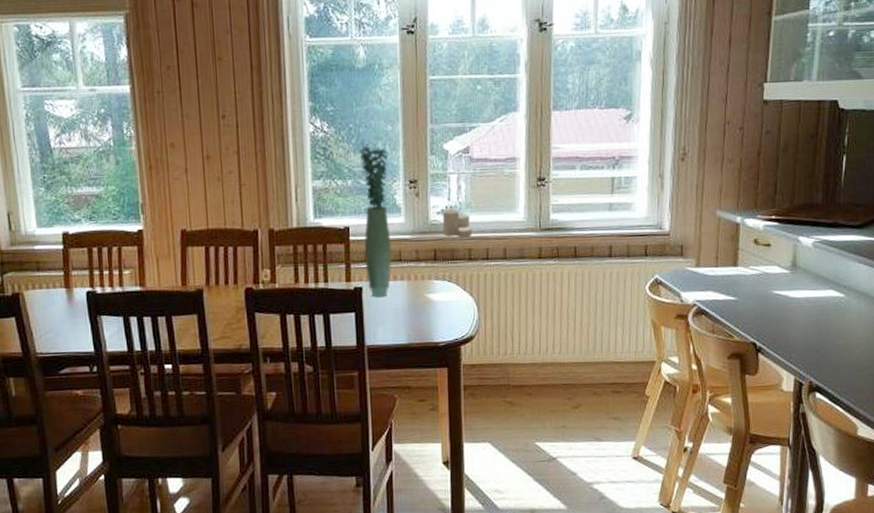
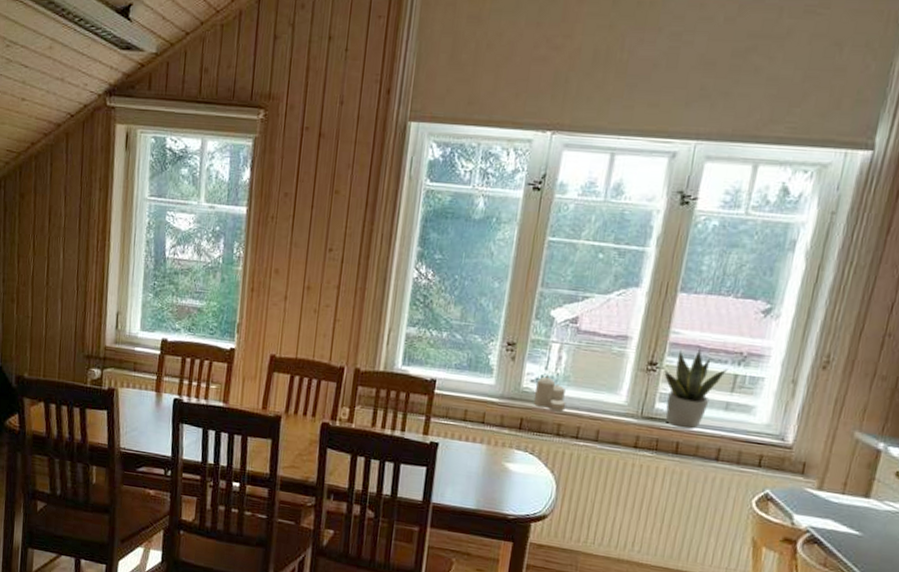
vase: present [359,140,392,298] -> none [445,293,491,457]
potted plant: none [552,159,606,235] -> present [664,348,729,430]

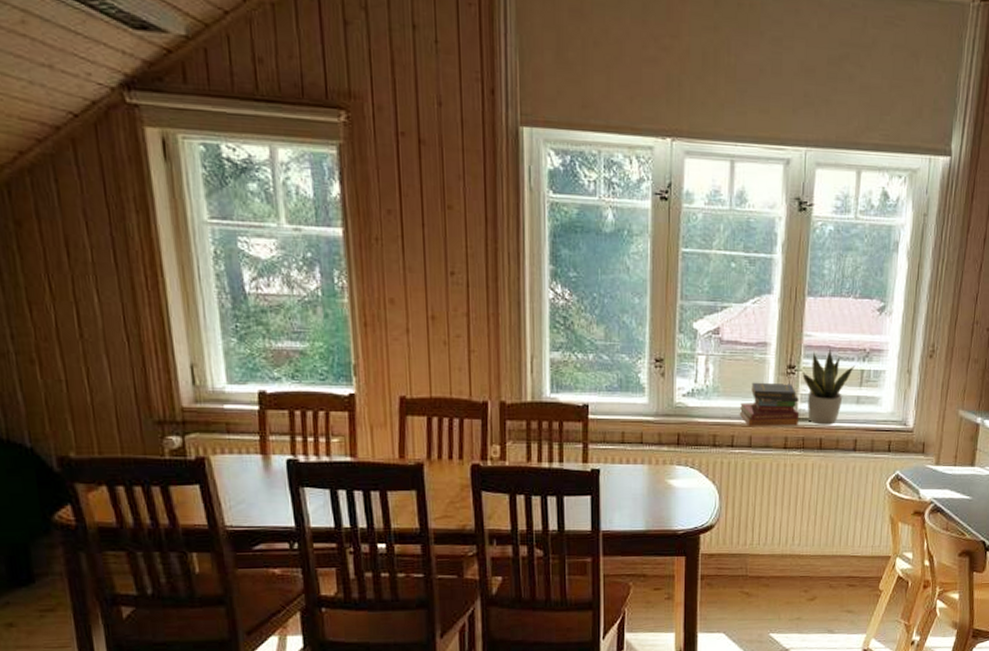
candle: present [533,375,566,412] -> none [687,388,719,423]
books: none [588,375,658,426] -> present [739,382,800,427]

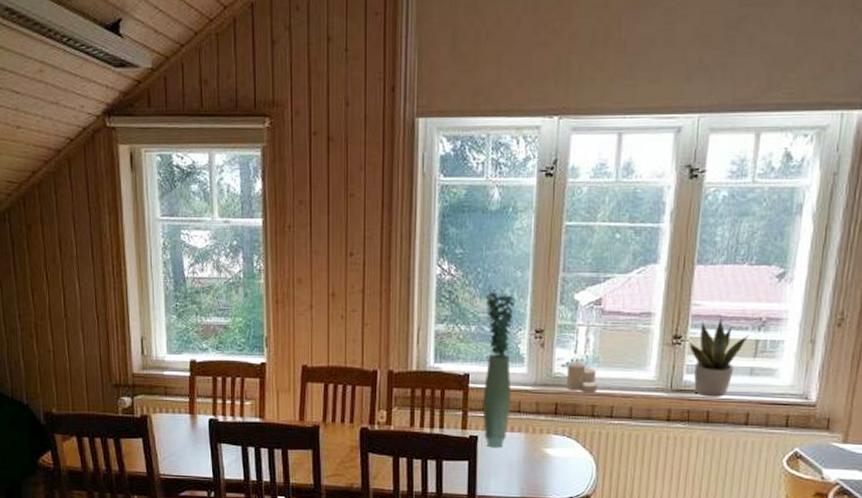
vase: none [602,311,634,481] -> present [482,285,516,448]
candle: none [687,388,719,423] -> present [566,359,598,393]
books: present [739,382,800,427] -> none [619,352,685,399]

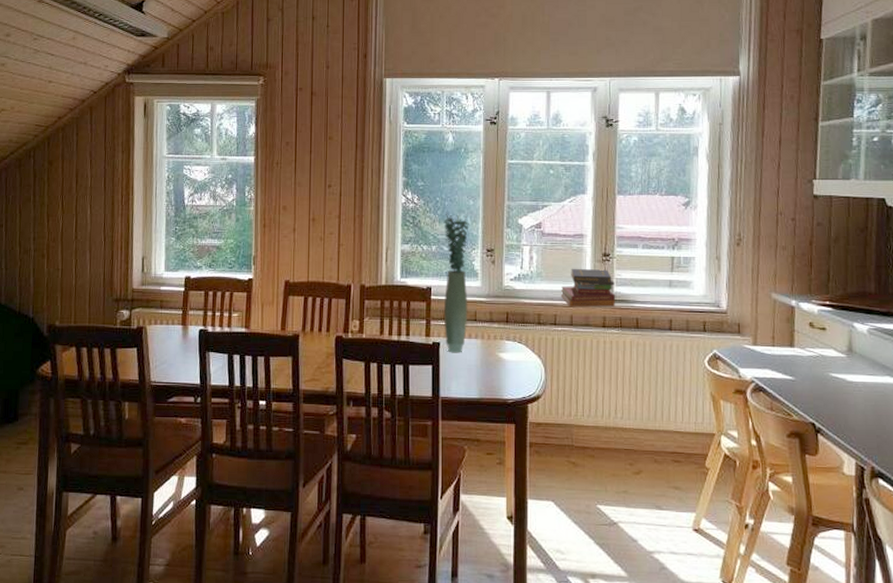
candle: present [566,359,598,393] -> none [515,273,542,304]
books: none [619,352,685,399] -> present [560,268,616,308]
potted plant: present [689,318,750,398] -> none [616,239,666,307]

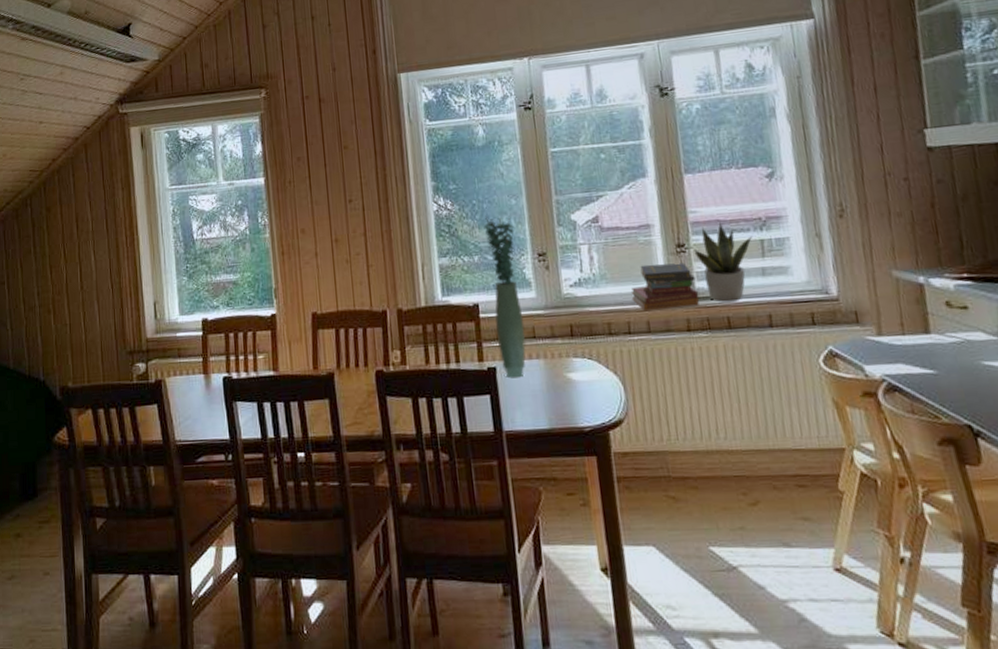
potted plant: none [616,239,666,307] -> present [694,222,753,303]

